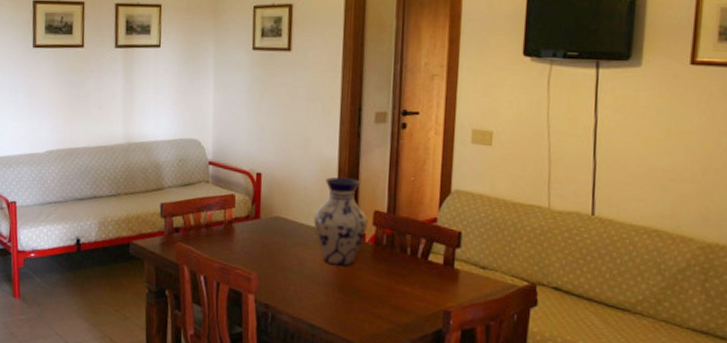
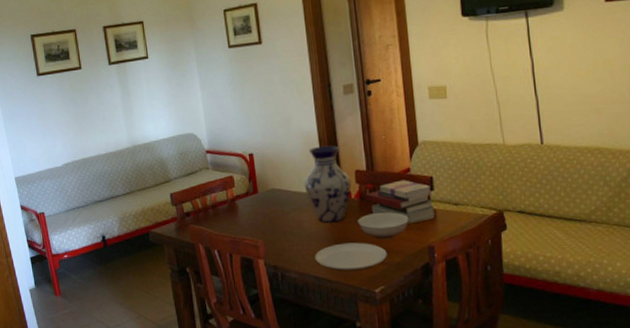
plate: none [313,290,396,326] -> present [315,242,387,272]
bowl: none [368,262,427,295] -> present [357,212,409,240]
books: none [380,230,459,282] -> present [364,180,436,224]

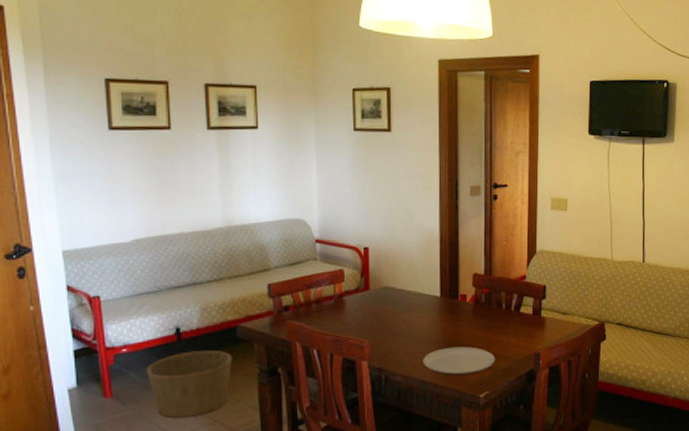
basket: none [84,254,149,313] -> present [147,351,233,419]
vase: present [304,145,352,223] -> none [420,246,468,325]
bowl: present [357,212,409,240] -> none [470,317,520,345]
books: present [364,180,436,224] -> none [479,287,545,331]

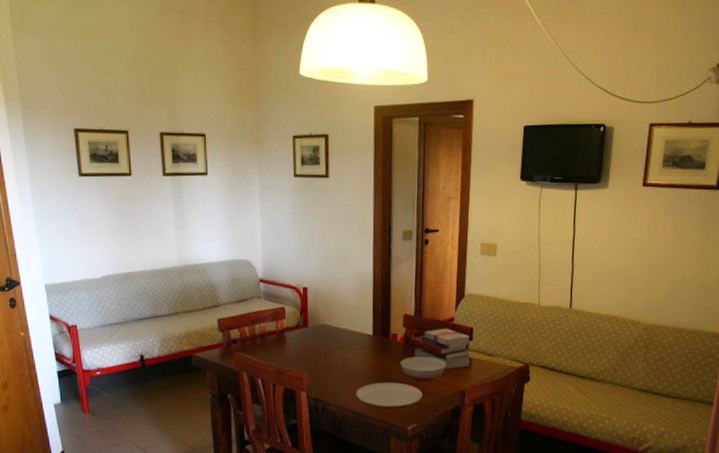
basket: present [147,351,233,419] -> none [117,376,189,434]
bowl: none [470,317,520,345] -> present [400,356,447,382]
books: none [479,287,545,331] -> present [409,328,471,370]

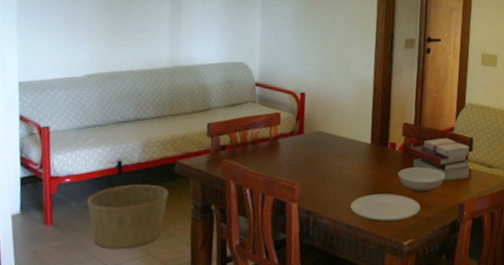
basket: none [117,376,189,434] -> present [87,184,169,250]

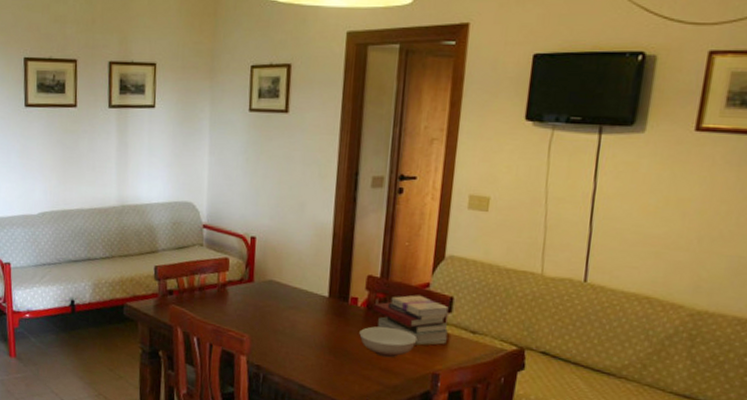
basket: present [87,184,169,250] -> none [45,323,119,387]
plate: present [350,193,421,223] -> none [304,353,385,387]

